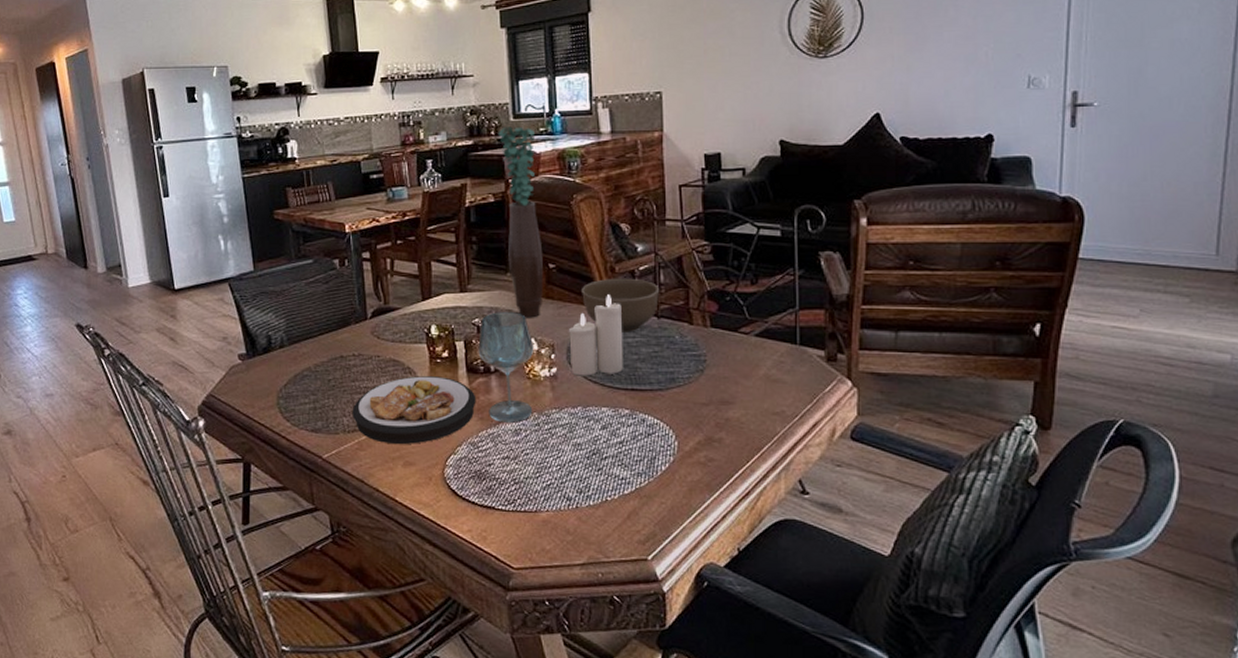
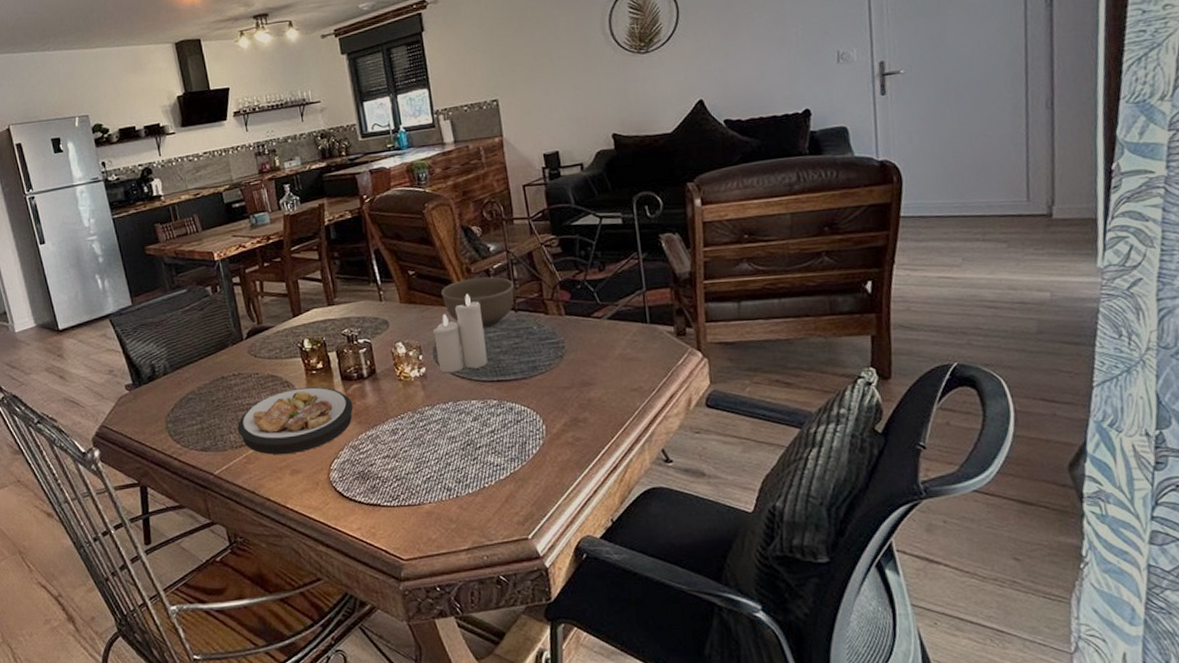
wine glass: present [478,312,534,423] -> none [349,319,407,424]
vase: present [498,118,543,318] -> none [348,137,407,324]

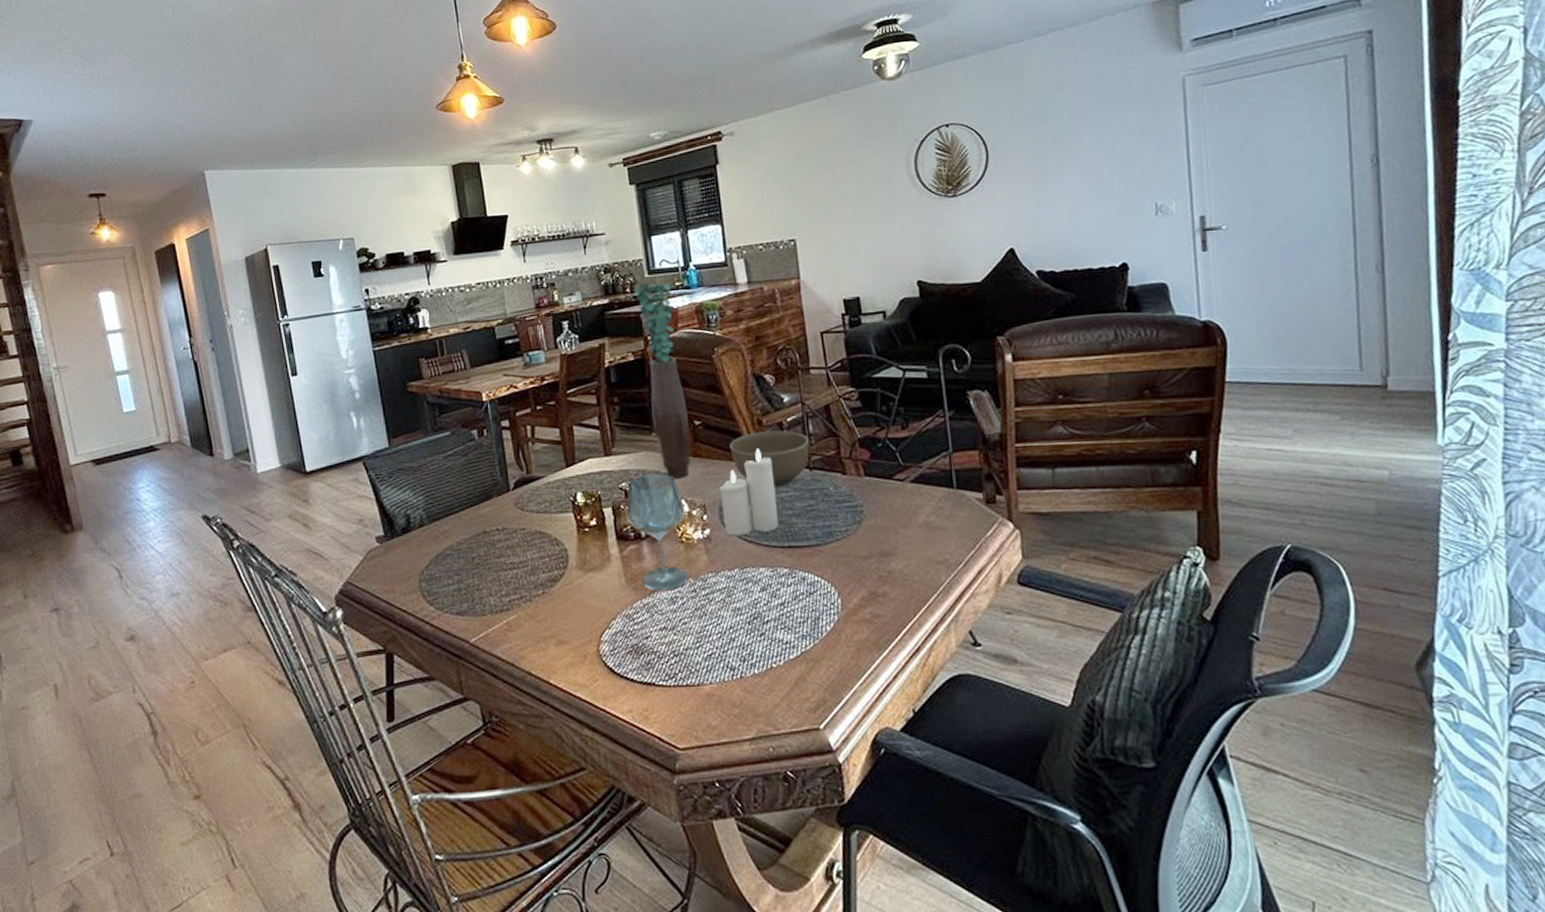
plate: present [237,387,354,455] -> none [498,546,629,622]
vase: none [348,137,407,324] -> present [633,274,691,479]
wine glass: none [349,319,407,424] -> present [626,473,688,591]

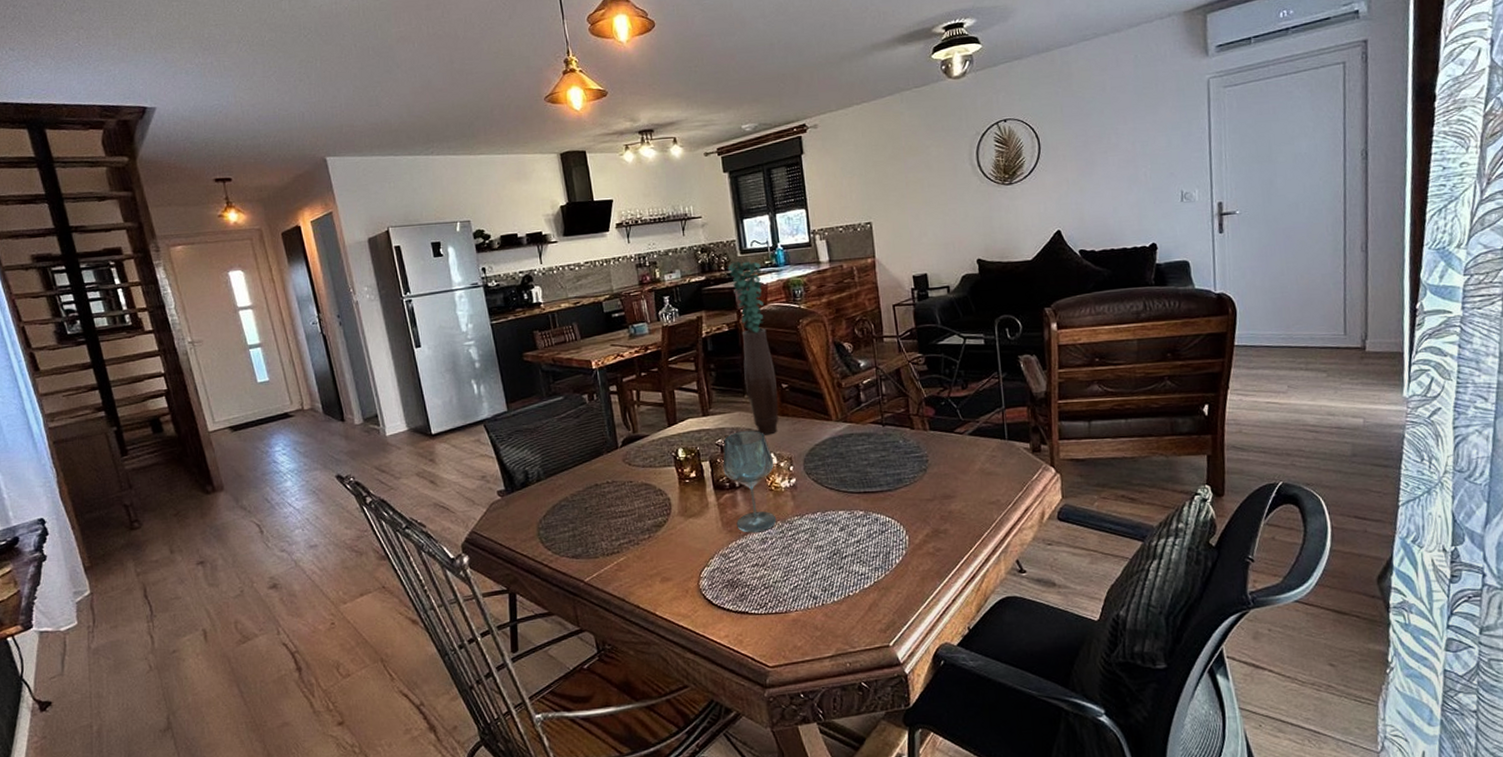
candle: present [719,449,778,536] -> none [803,408,855,484]
bowl: present [729,430,810,487] -> none [812,391,883,441]

